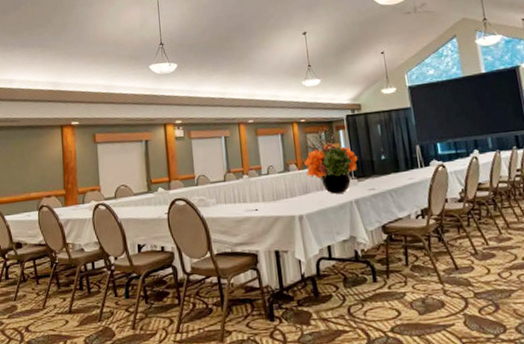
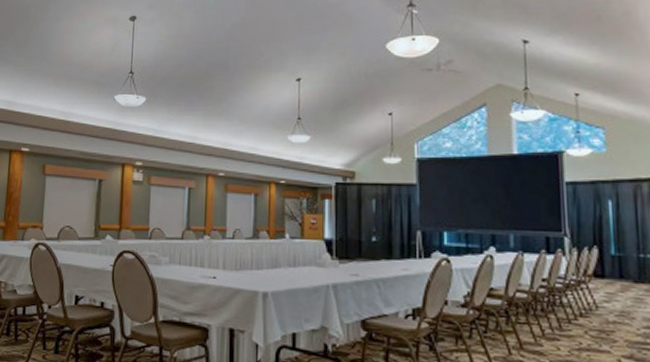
flower arrangement: present [304,143,358,194] -> none [278,213,344,274]

